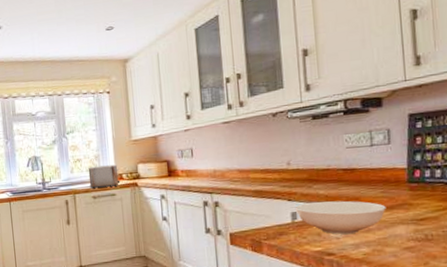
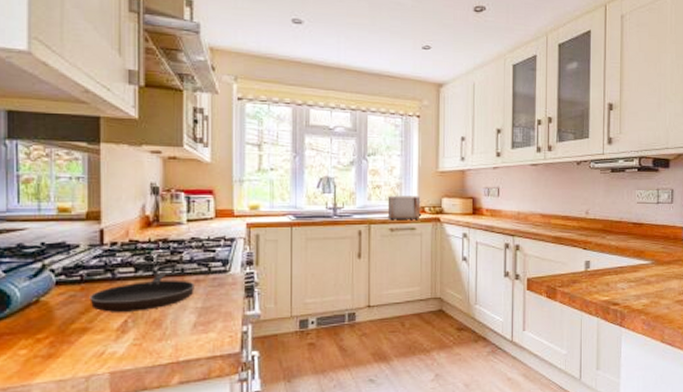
bowl: present [295,200,386,234] -> none [589,253,665,285]

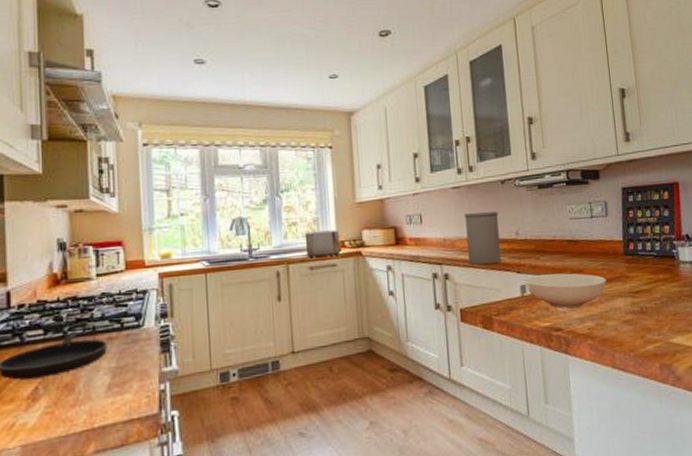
canister: none [540,189,571,240] -> present [465,210,501,265]
bowl: none [589,253,665,285] -> present [524,273,607,308]

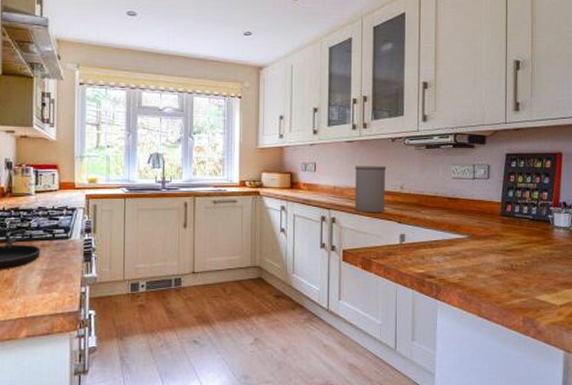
toaster: present [304,230,342,257] -> none [211,170,243,193]
bowl: present [524,273,607,308] -> none [404,227,481,258]

